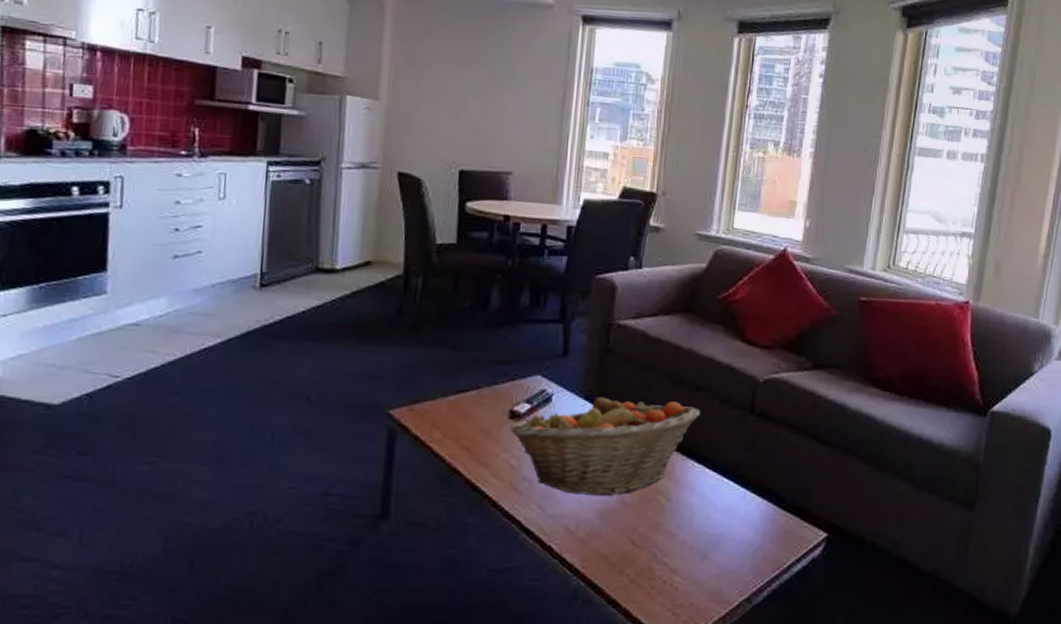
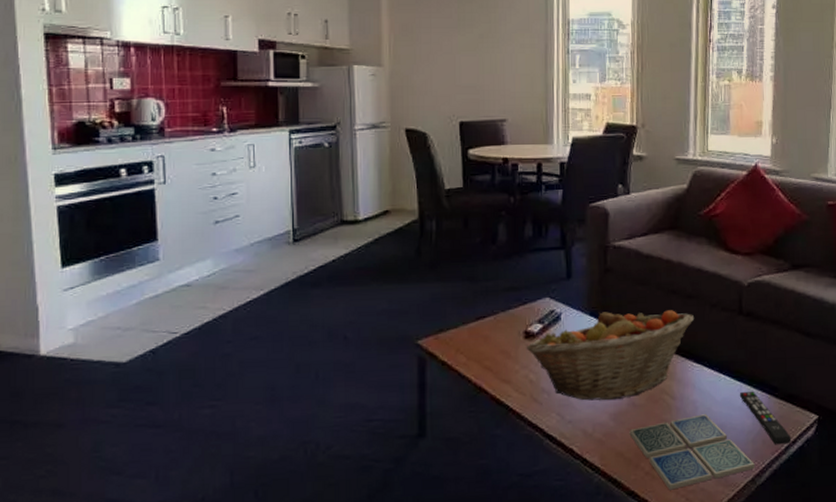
drink coaster: none [616,521,752,602] -> present [629,414,755,490]
remote control: none [742,499,796,563] -> present [739,391,792,445]

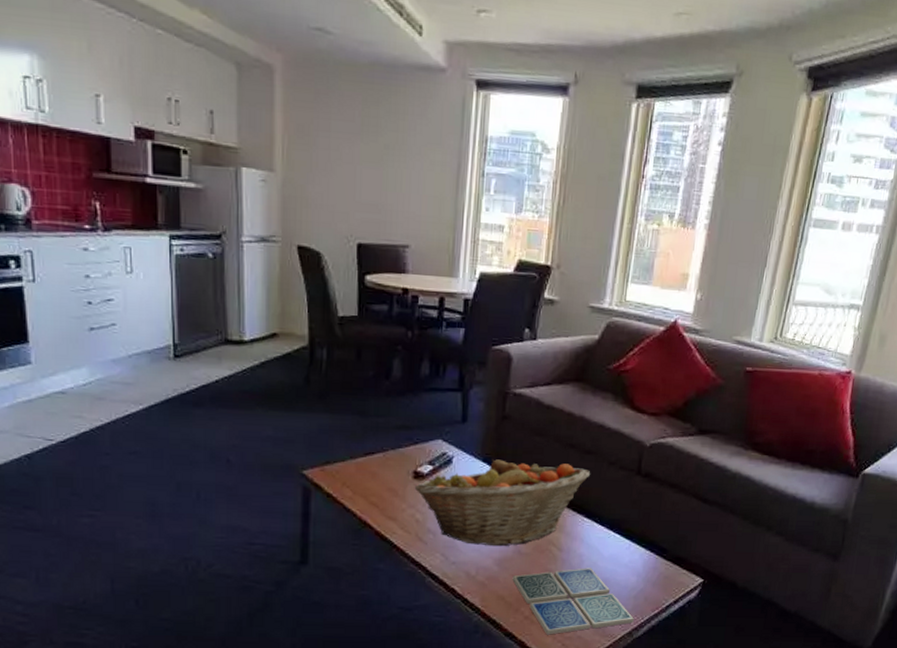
remote control: present [739,391,792,445] -> none [627,550,674,603]

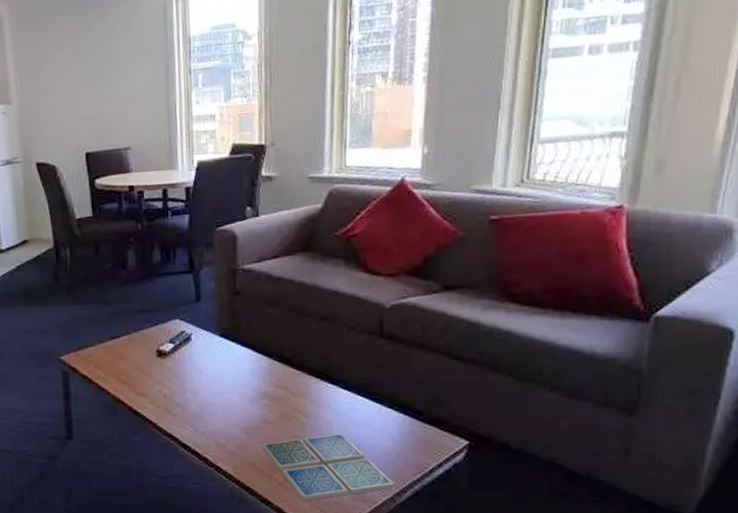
fruit basket: present [414,459,591,547] -> none [159,332,330,416]

